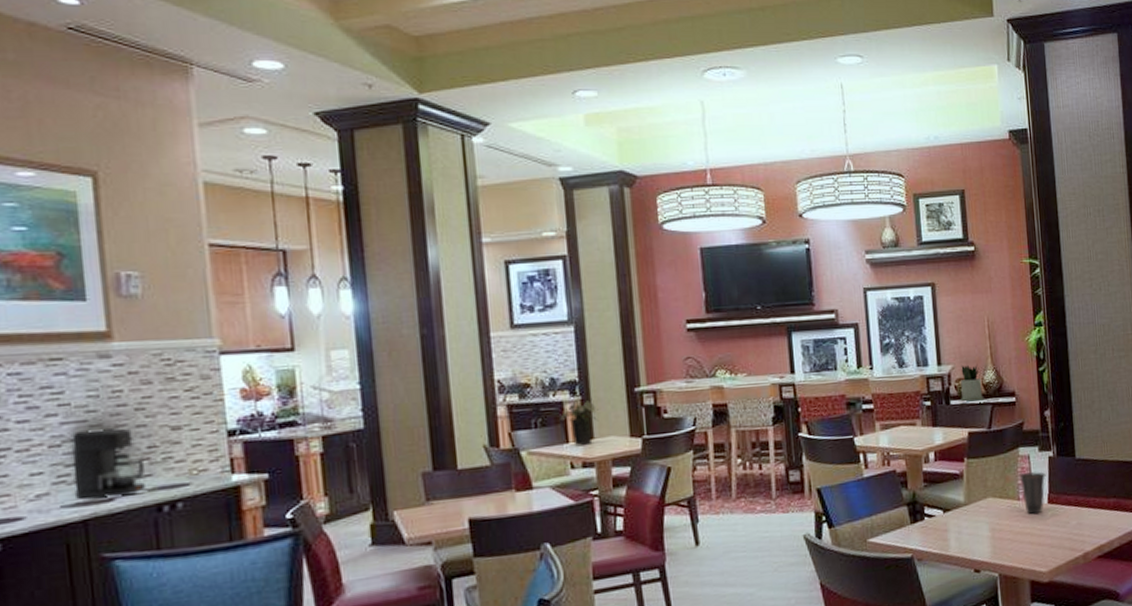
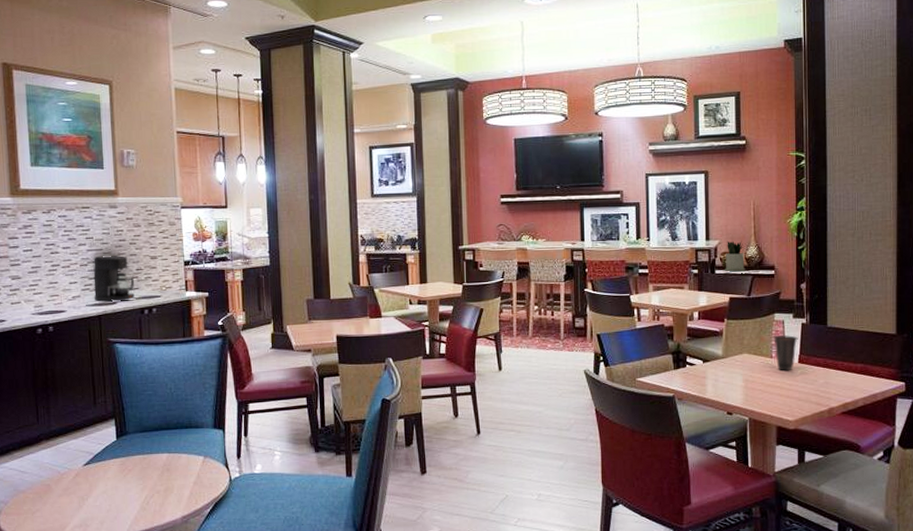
flower arrangement: present [560,397,598,447] -> none [403,251,431,288]

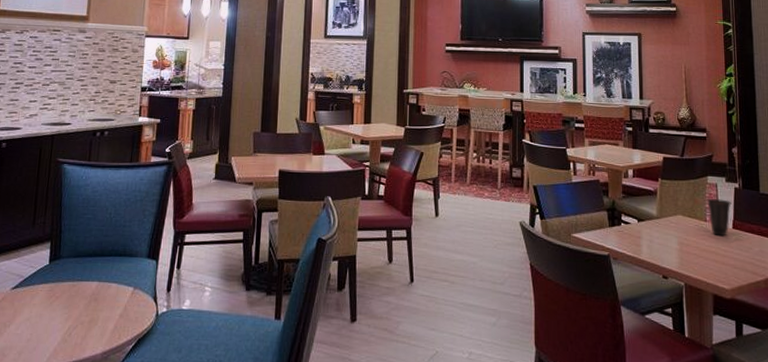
coffee maker: present [94,256,135,302] -> none [51,77,91,122]
planter: present [724,240,746,272] -> none [657,101,679,132]

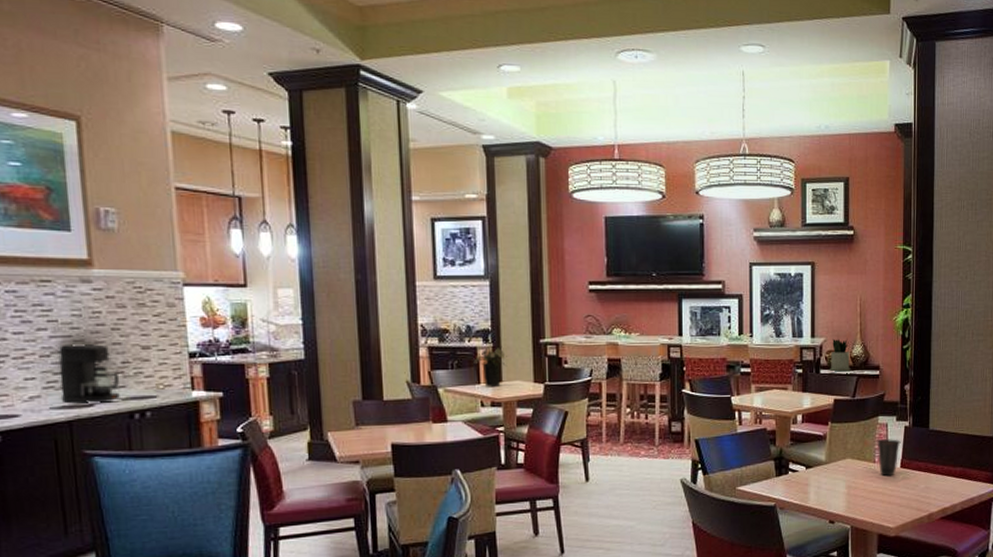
coffee maker: none [51,77,91,122] -> present [60,344,120,404]
flower arrangement: none [349,92,376,128] -> present [473,345,507,388]
planter: none [657,101,679,132] -> present [829,338,851,372]

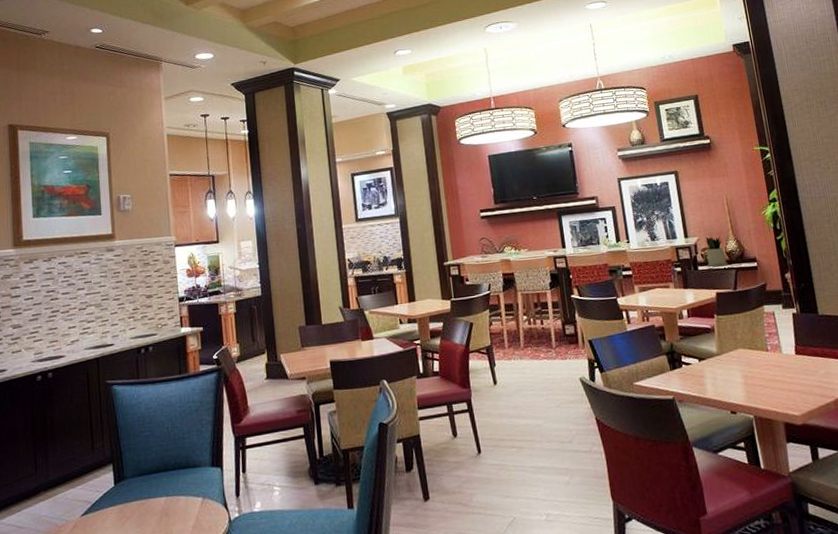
coffee maker: present [60,344,120,404] -> none [92,297,131,344]
flower arrangement: present [473,345,507,388] -> none [391,270,418,307]
cup: present [876,439,901,477] -> none [765,326,792,364]

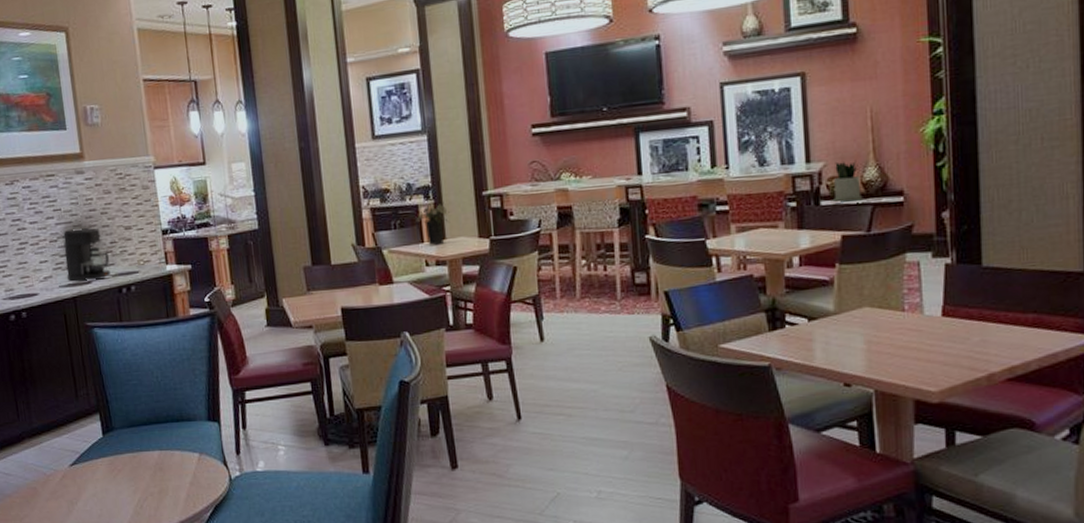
coffee maker: none [92,297,131,344] -> present [64,228,111,282]
flower arrangement: none [391,270,418,307] -> present [416,201,449,246]

